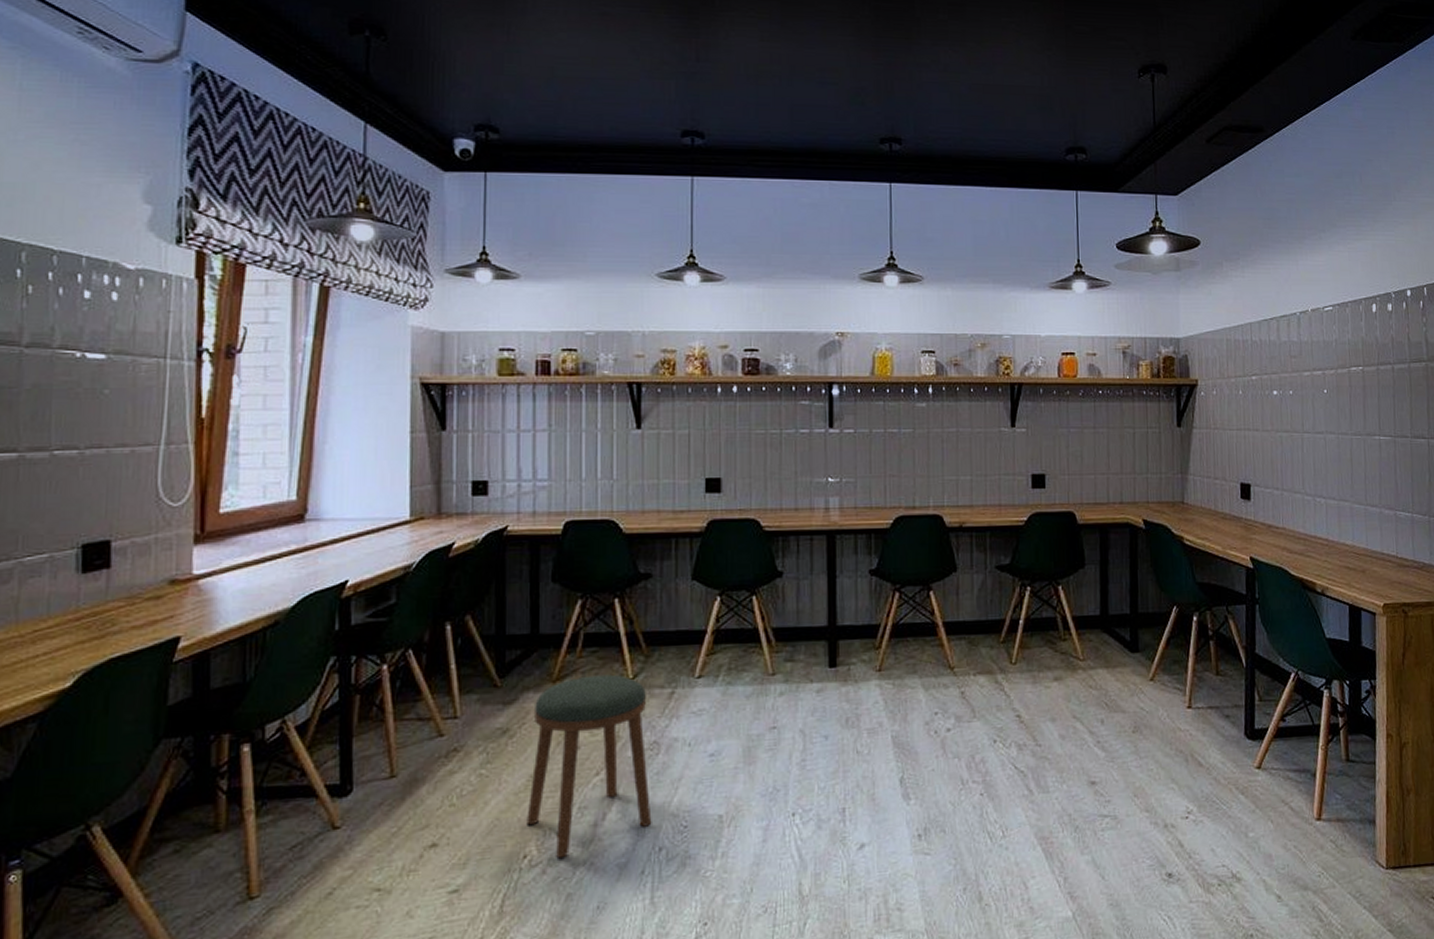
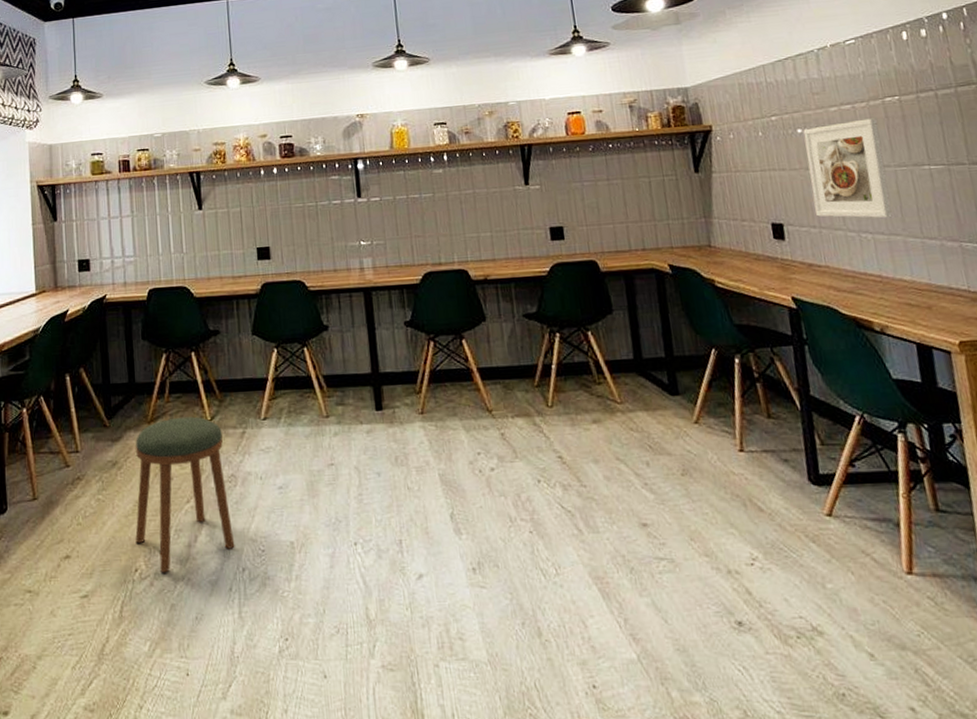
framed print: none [1278,386,1344,484] -> present [803,118,893,218]

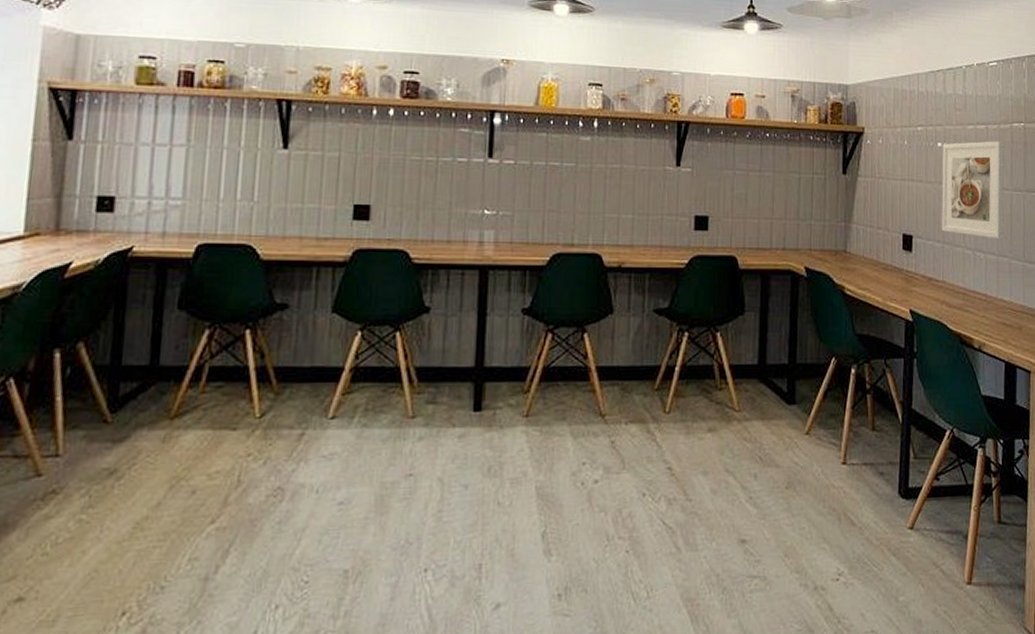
stool: present [135,416,235,573] -> none [128,412,273,616]

